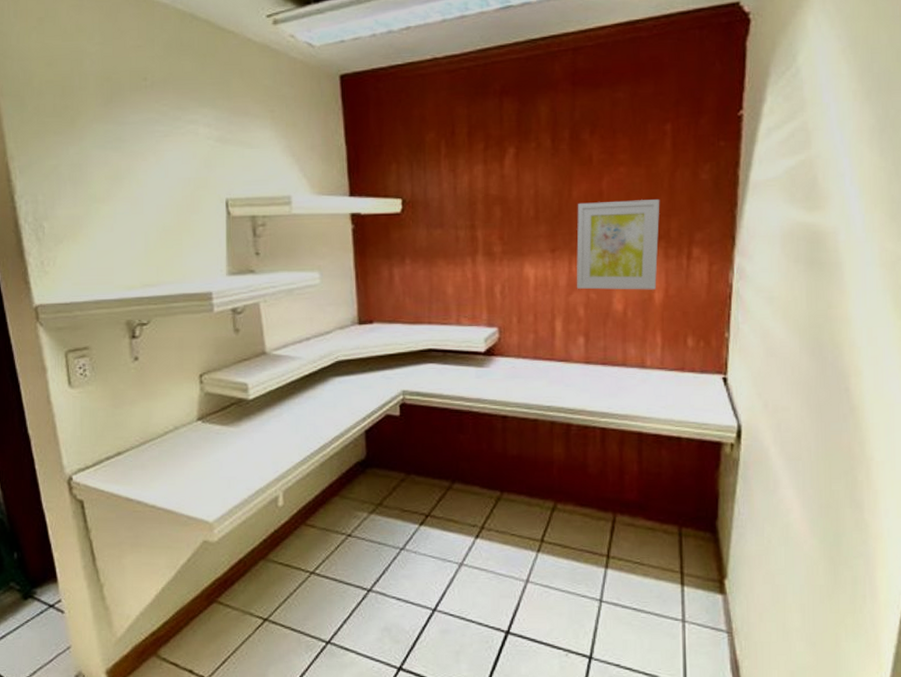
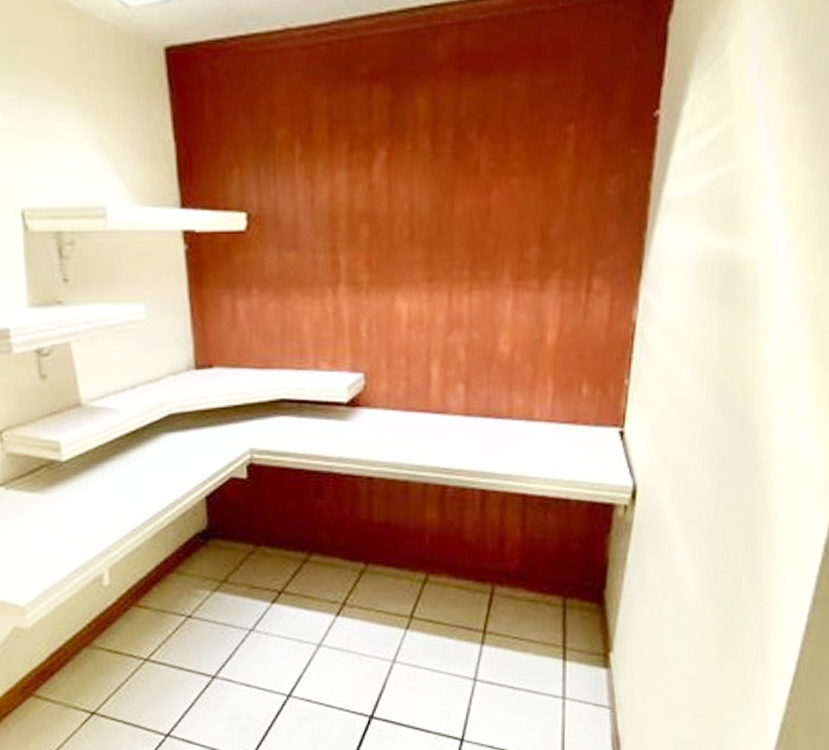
wall art: present [576,199,660,290] -> none [456,219,558,329]

